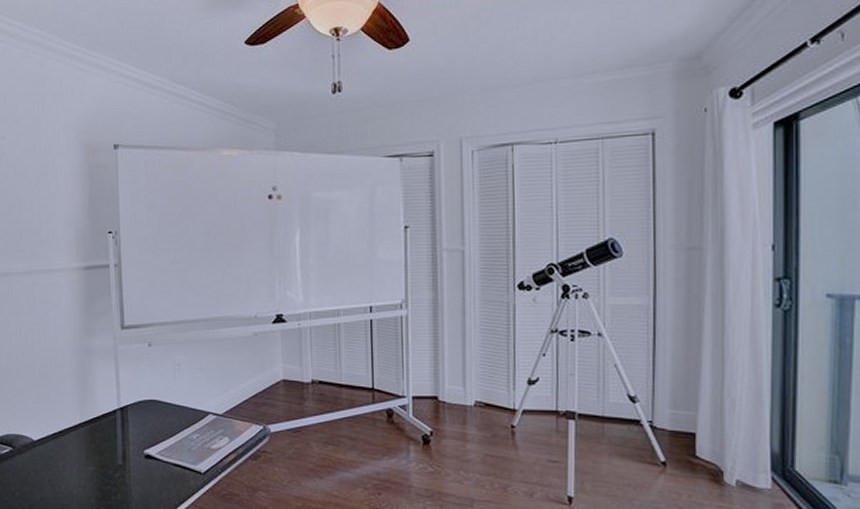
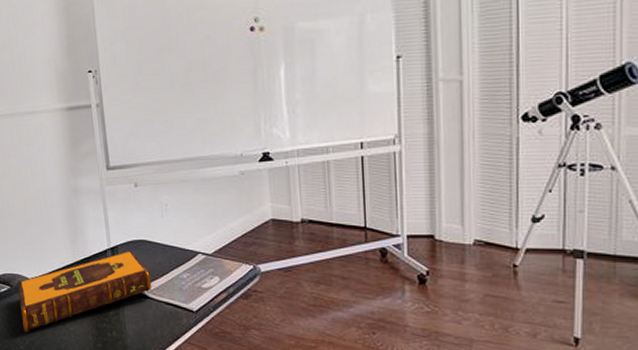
hardback book: none [20,410,161,496] -> present [17,250,152,332]

